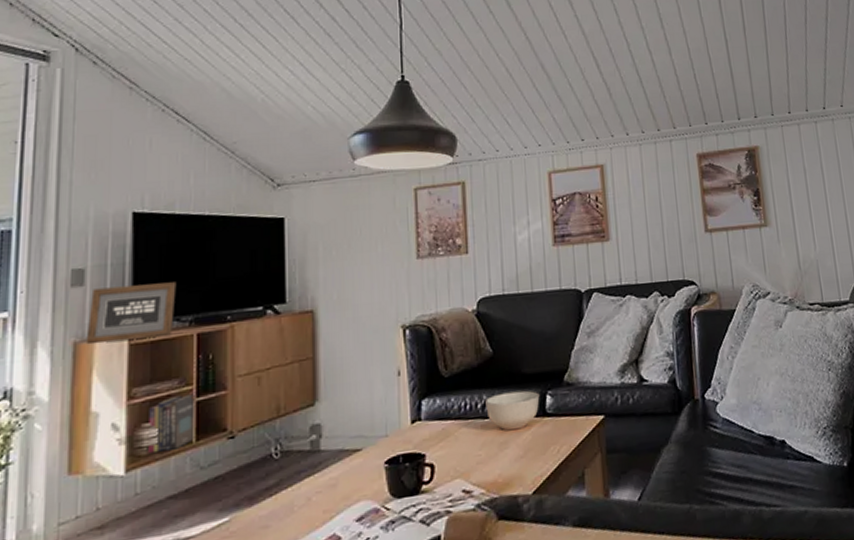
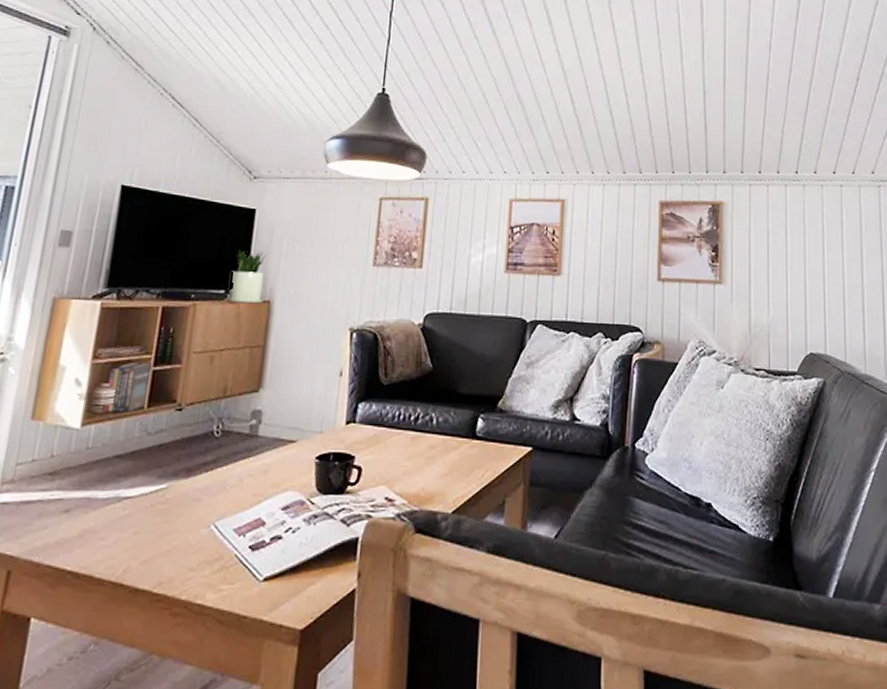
picture frame: present [85,282,177,345] -> none [63,251,151,306]
planter: none [264,260,307,319] -> present [225,248,265,304]
bowl: present [485,390,540,431] -> none [418,409,472,448]

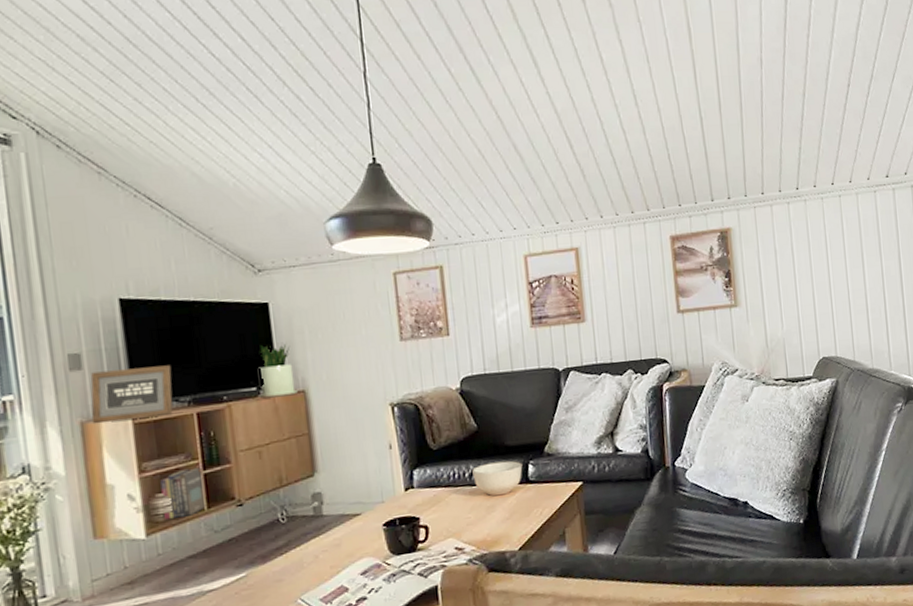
picture frame: none [63,251,151,306] -> present [90,365,173,424]
bowl: none [418,409,472,448] -> present [472,460,523,496]

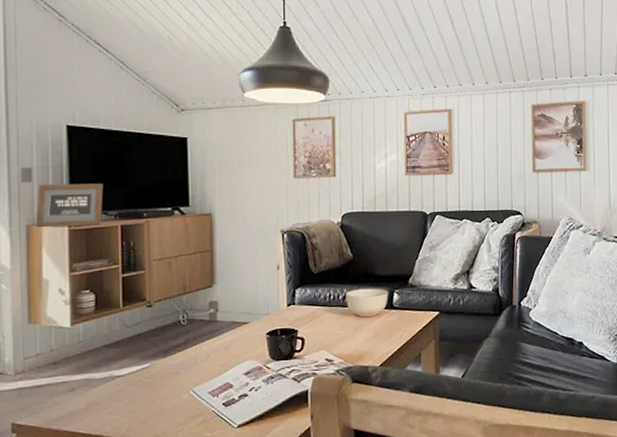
books: present [160,467,206,519] -> none [86,271,122,312]
planter: present [258,343,299,399] -> none [173,172,206,218]

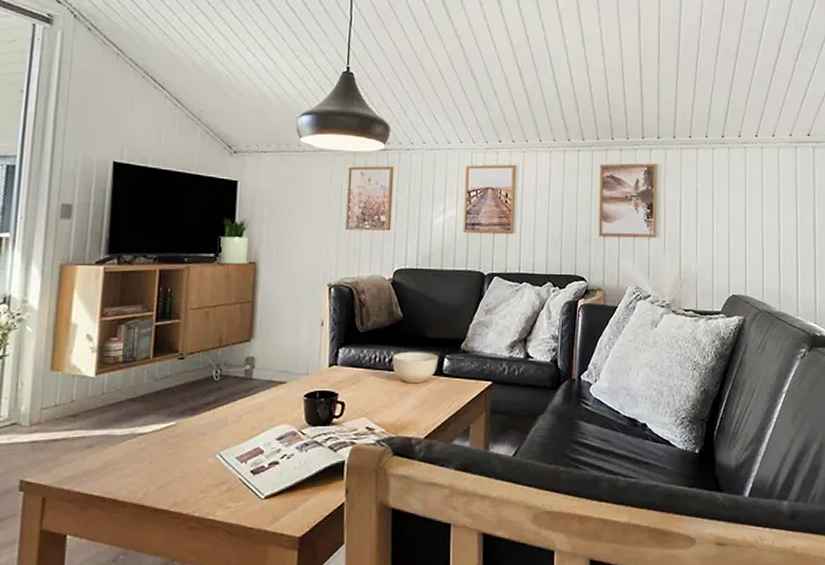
picture frame: present [35,183,104,228] -> none [70,222,146,270]
books: none [86,271,122,312] -> present [114,318,155,362]
planter: none [173,172,206,218] -> present [215,216,250,265]

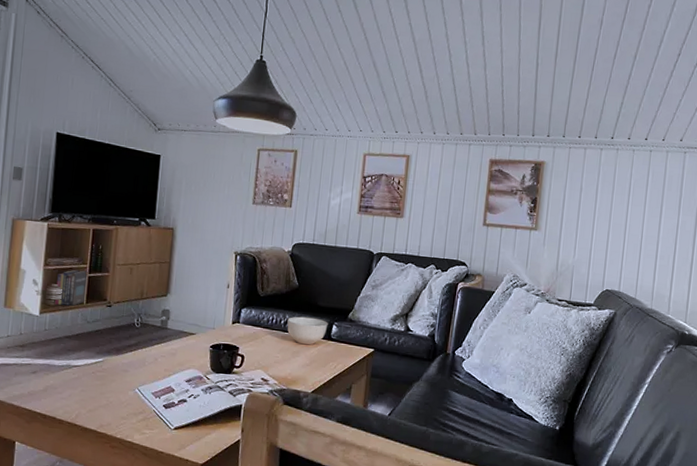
planter: present [215,216,250,265] -> none [139,186,169,230]

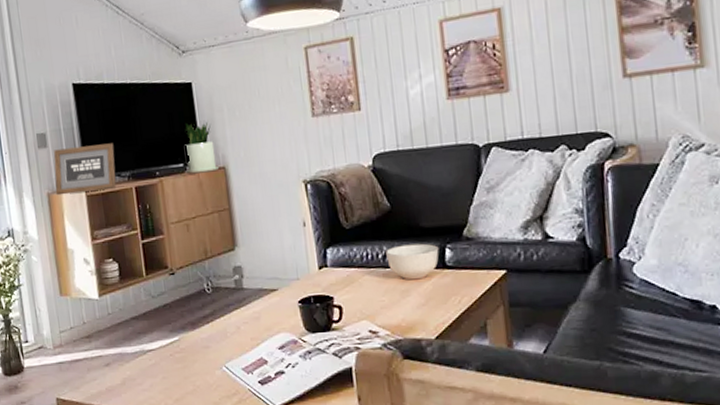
picture frame: none [20,183,82,228] -> present [53,143,117,196]
books: present [55,269,88,306] -> none [108,237,145,283]
planter: none [139,186,169,230] -> present [184,121,220,175]

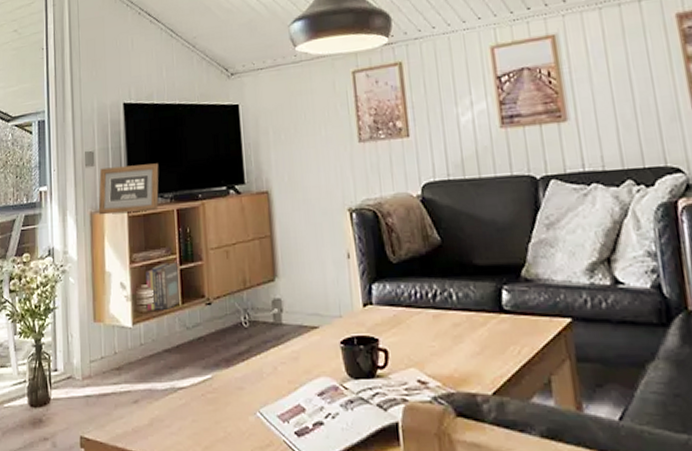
books: none [108,237,145,283] -> present [146,262,181,310]
planter: present [184,121,220,175] -> none [228,144,263,198]
bowl: present [386,243,439,280] -> none [436,283,495,324]

